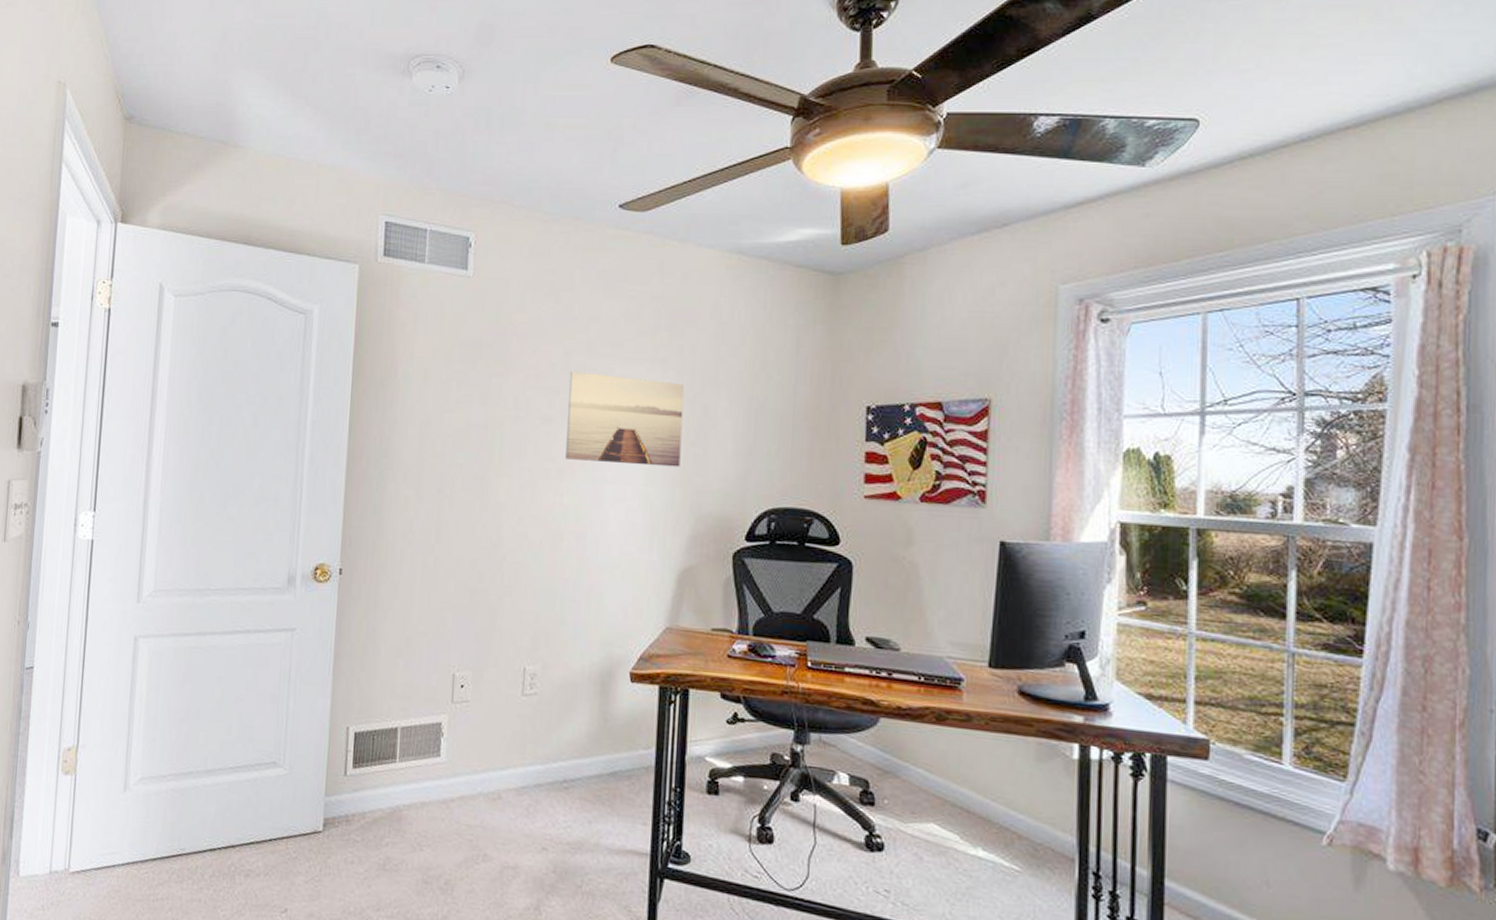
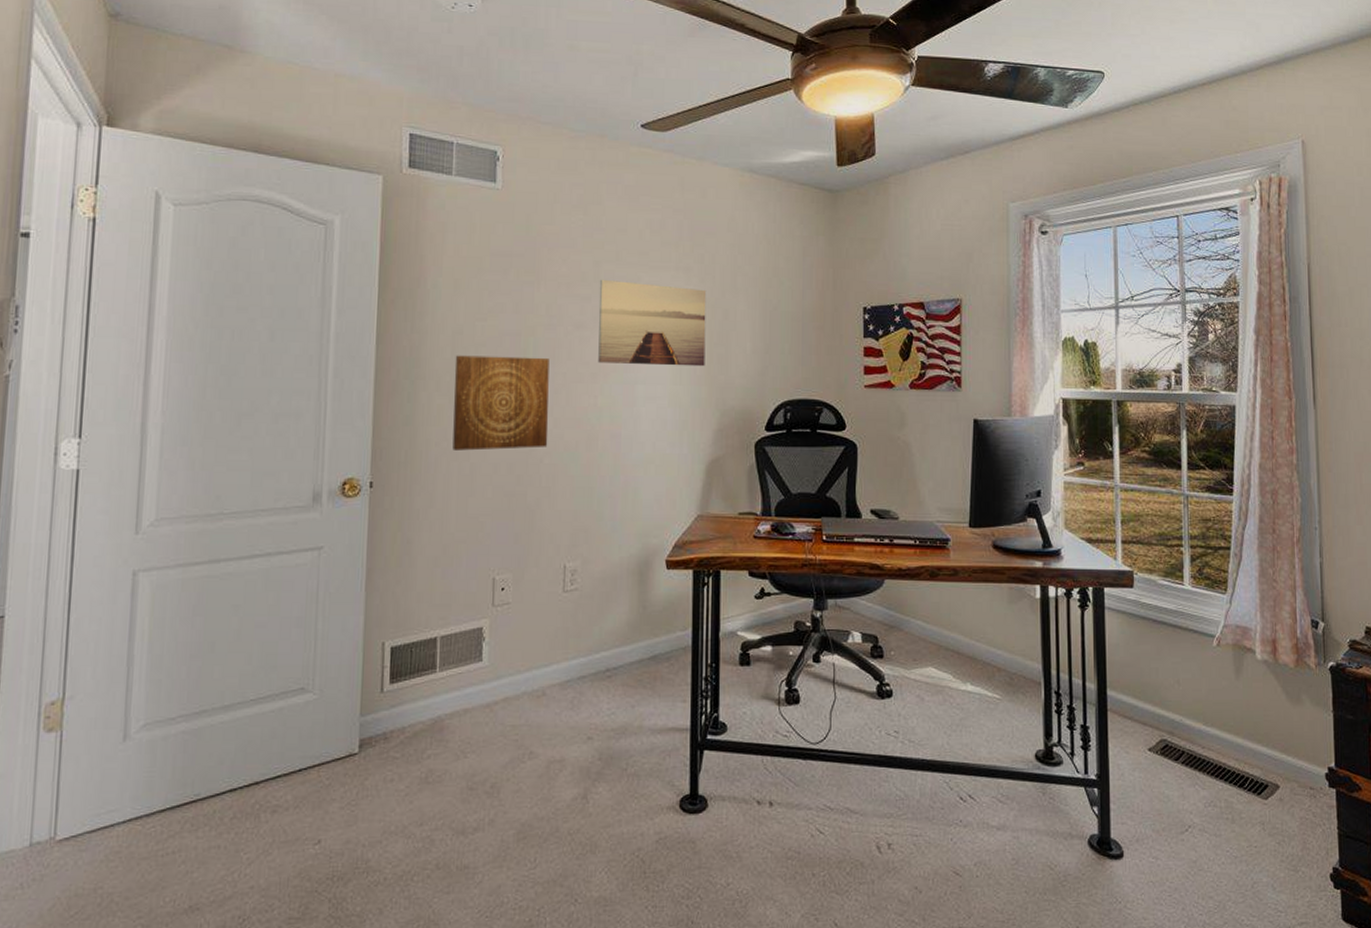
wall art: none [417,446,516,545] -> present [452,355,549,451]

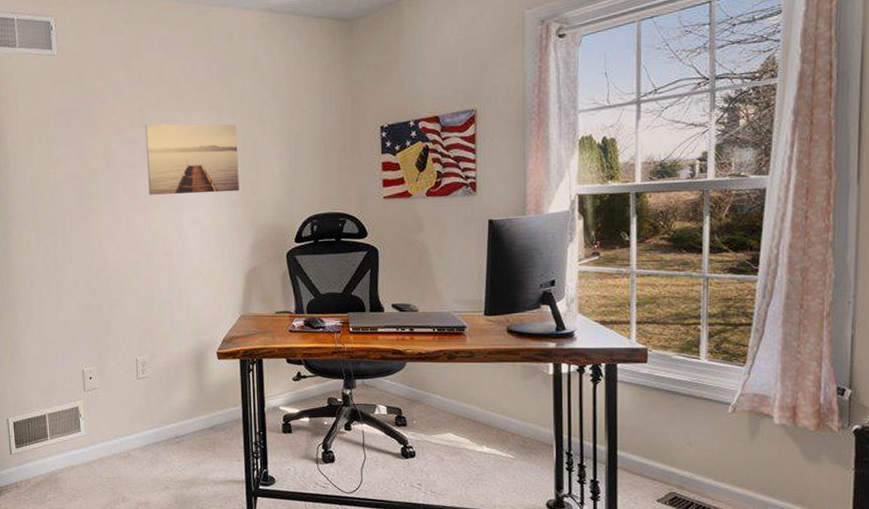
wall art: present [452,355,549,451] -> none [35,194,115,274]

